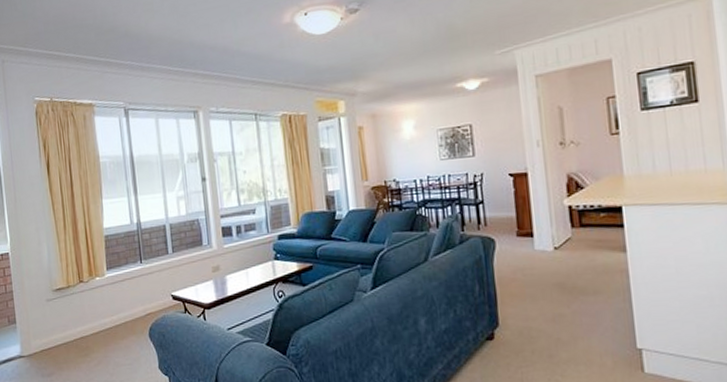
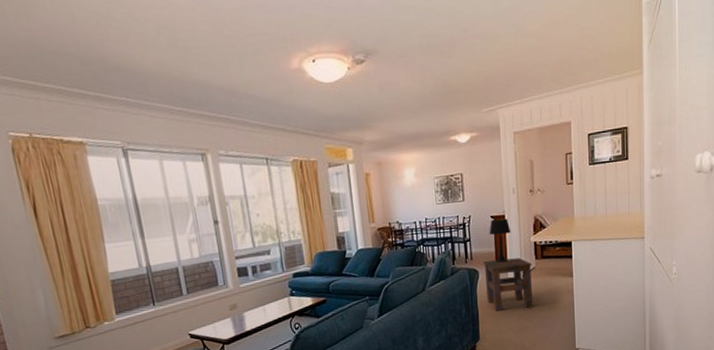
side table: none [501,225,571,291] -> present [483,258,533,311]
table lamp: none [507,176,537,231] -> present [489,218,511,263]

